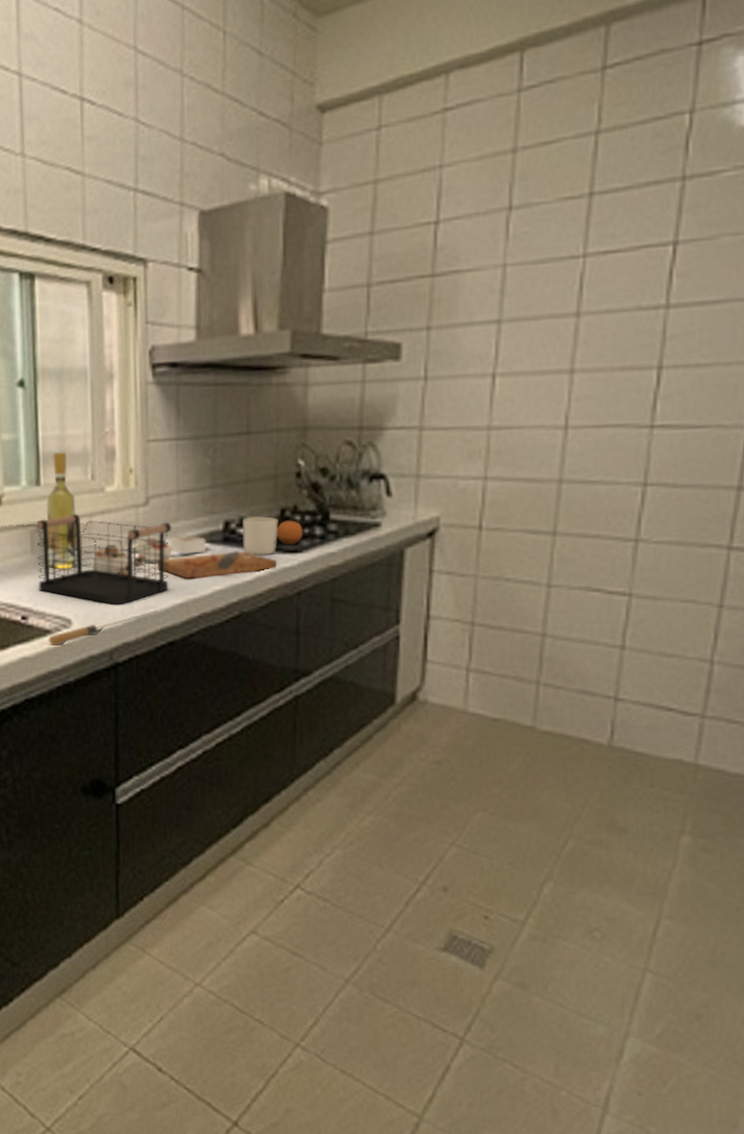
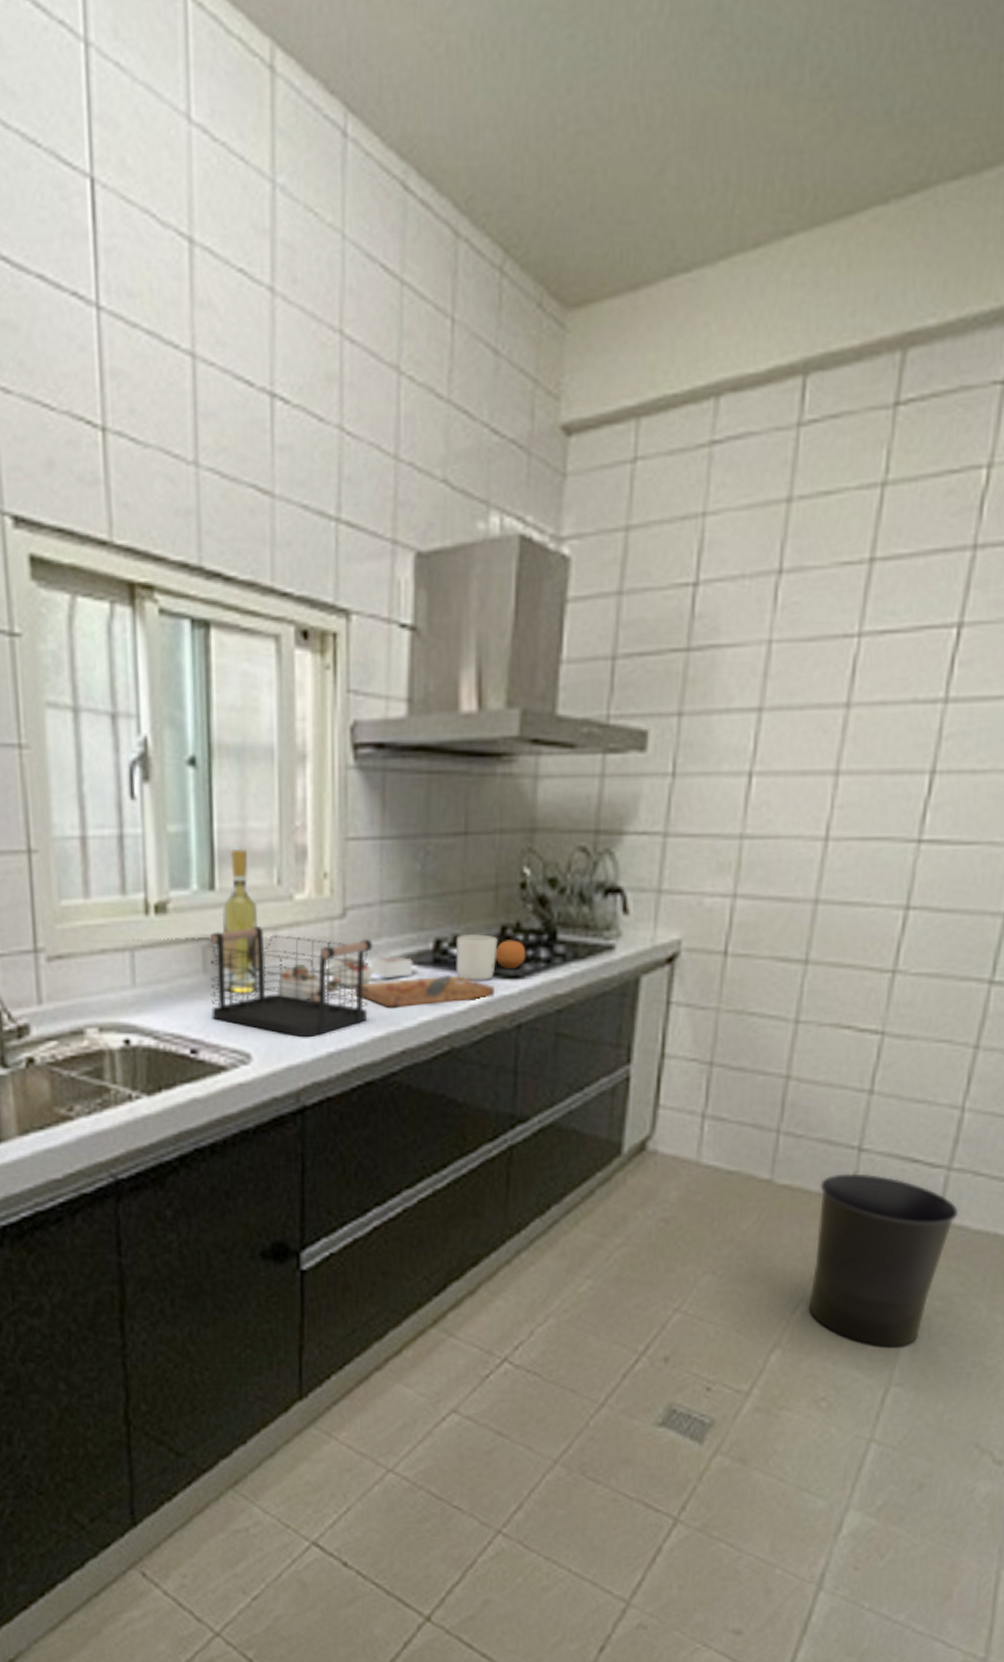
kitchen knife: present [49,610,158,645] -> none [223,1044,354,1085]
waste bin: none [576,721,716,882] -> present [808,1173,959,1348]

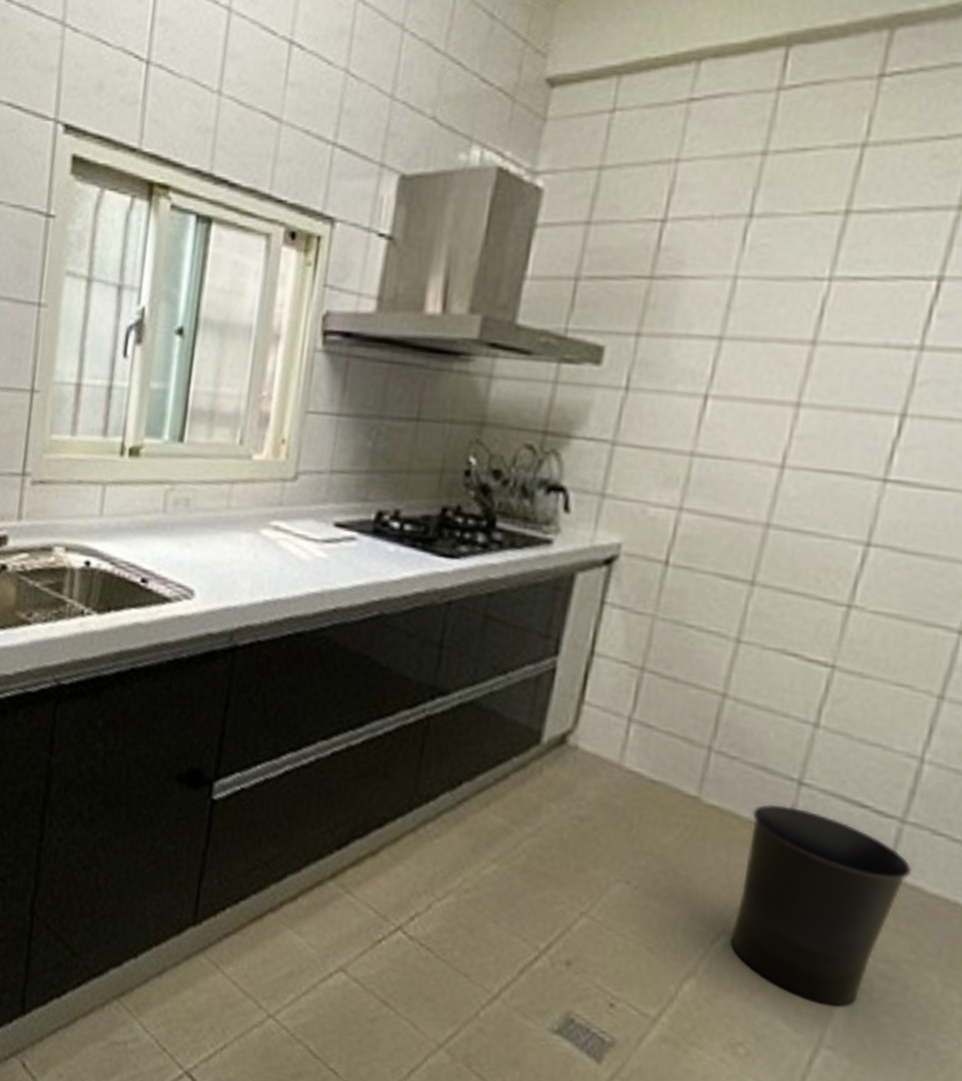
dish rack: present [209,927,373,1037] -> none [164,478,319,584]
bottle: present [221,848,259,993] -> none [178,409,219,536]
cutting board: present [277,954,496,1007] -> none [225,515,431,572]
mug: present [456,934,498,981] -> none [394,510,438,556]
fruit: present [495,940,526,970] -> none [433,520,464,549]

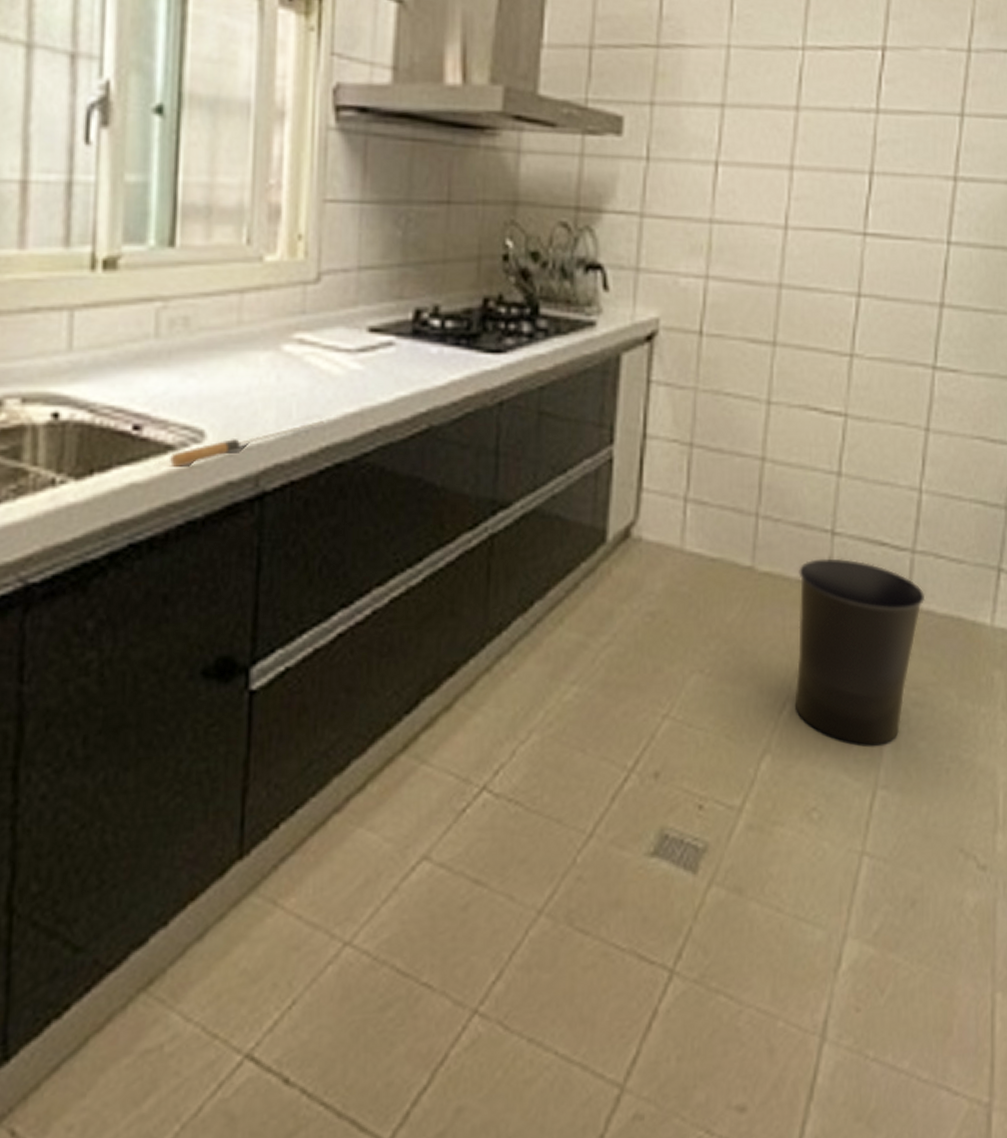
kitchen knife: none [166,595,290,616] -> present [170,421,324,467]

